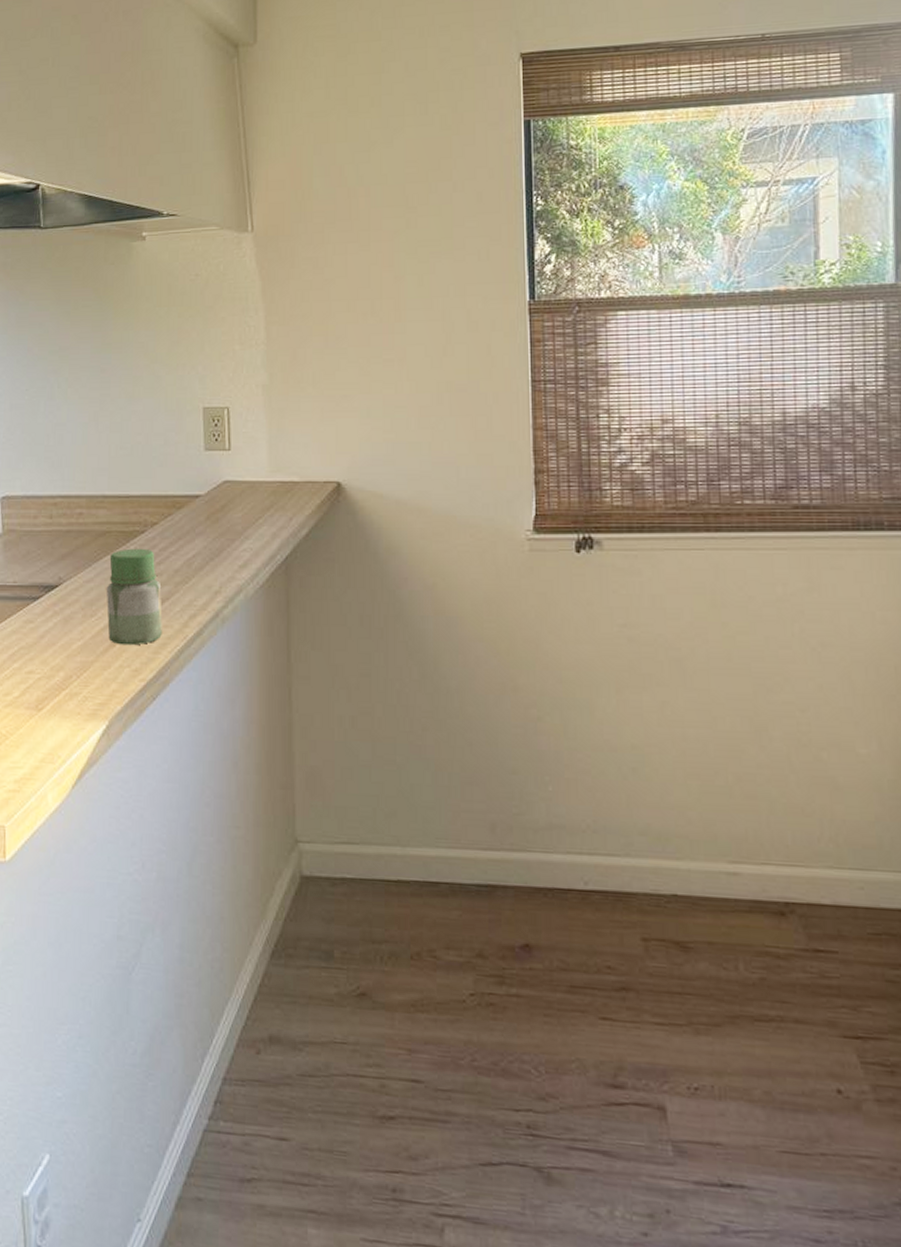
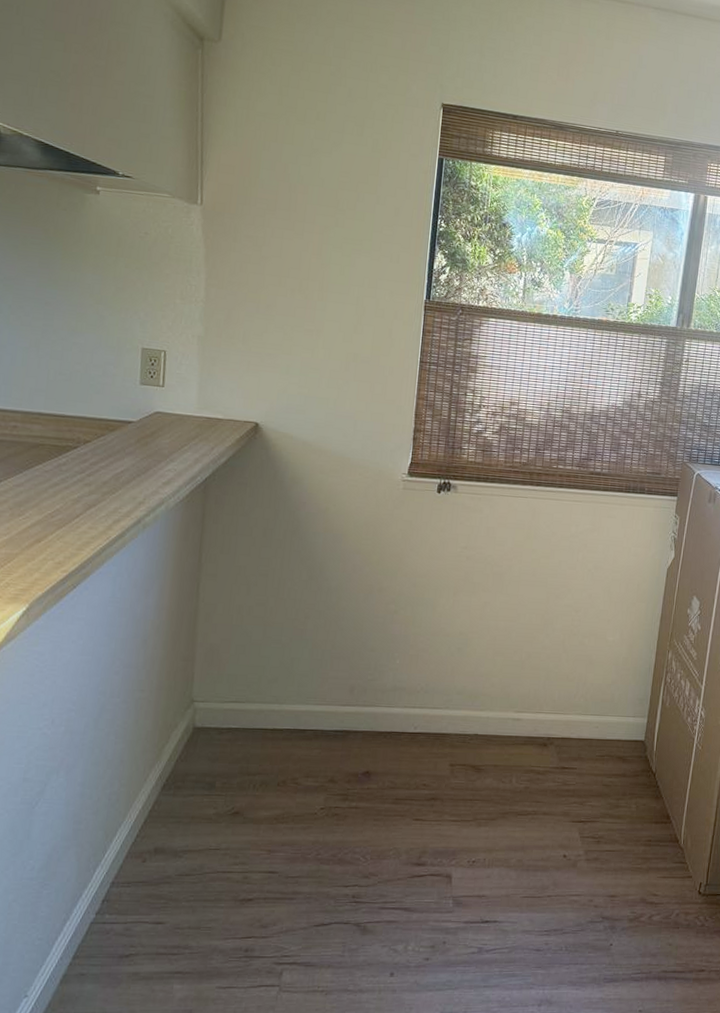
jar: present [107,548,162,646] -> none [34,460,89,543]

